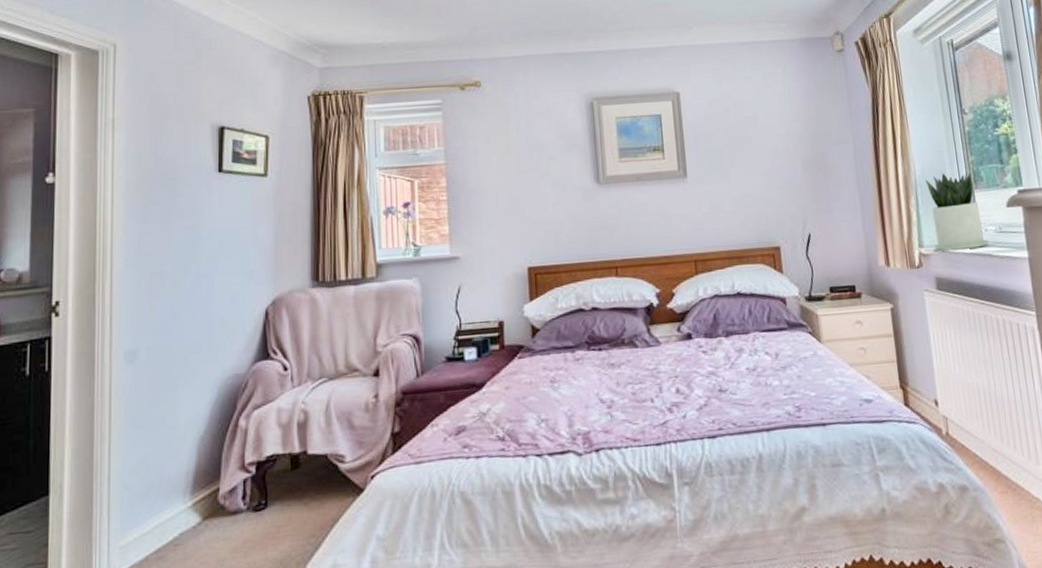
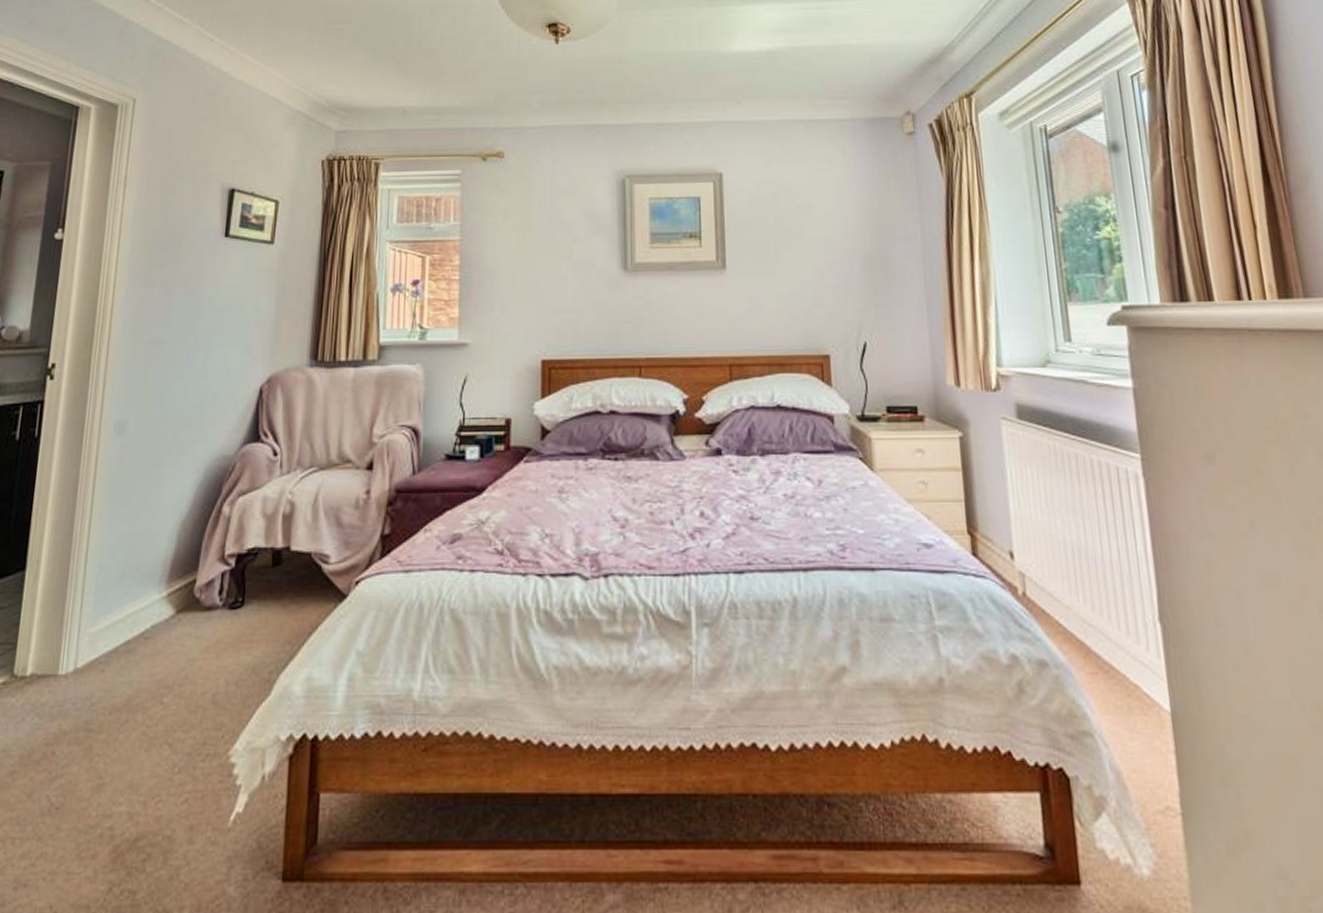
planter: present [925,171,990,252] -> none [1007,280,1085,374]

